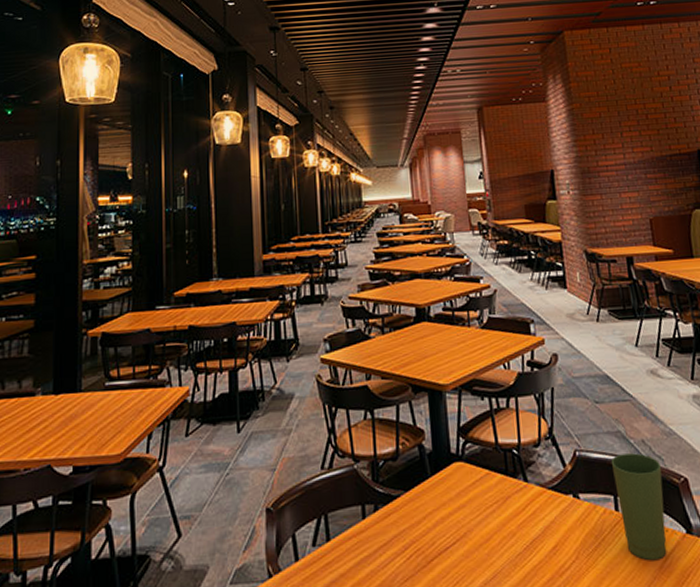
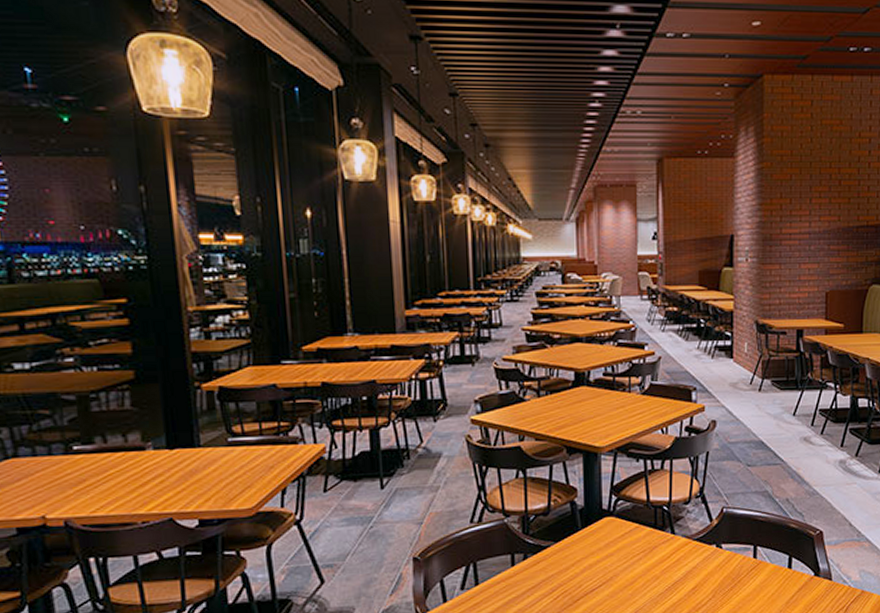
cup: present [611,453,667,561] -> none [755,510,800,598]

